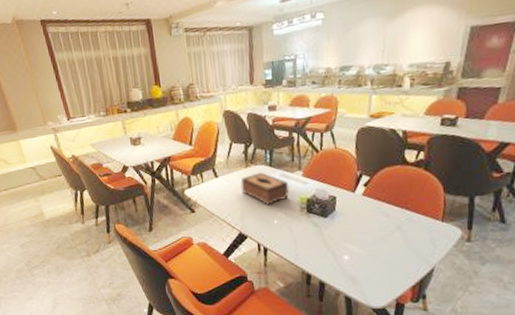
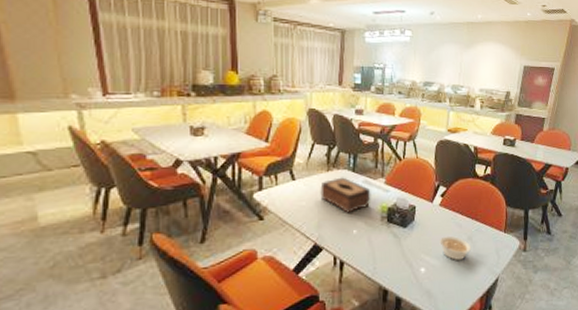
legume: none [363,225,401,249] -> present [439,235,472,260]

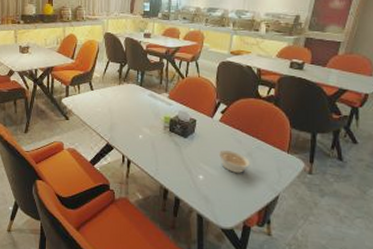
tissue box: present [320,177,371,213] -> none [113,90,156,121]

